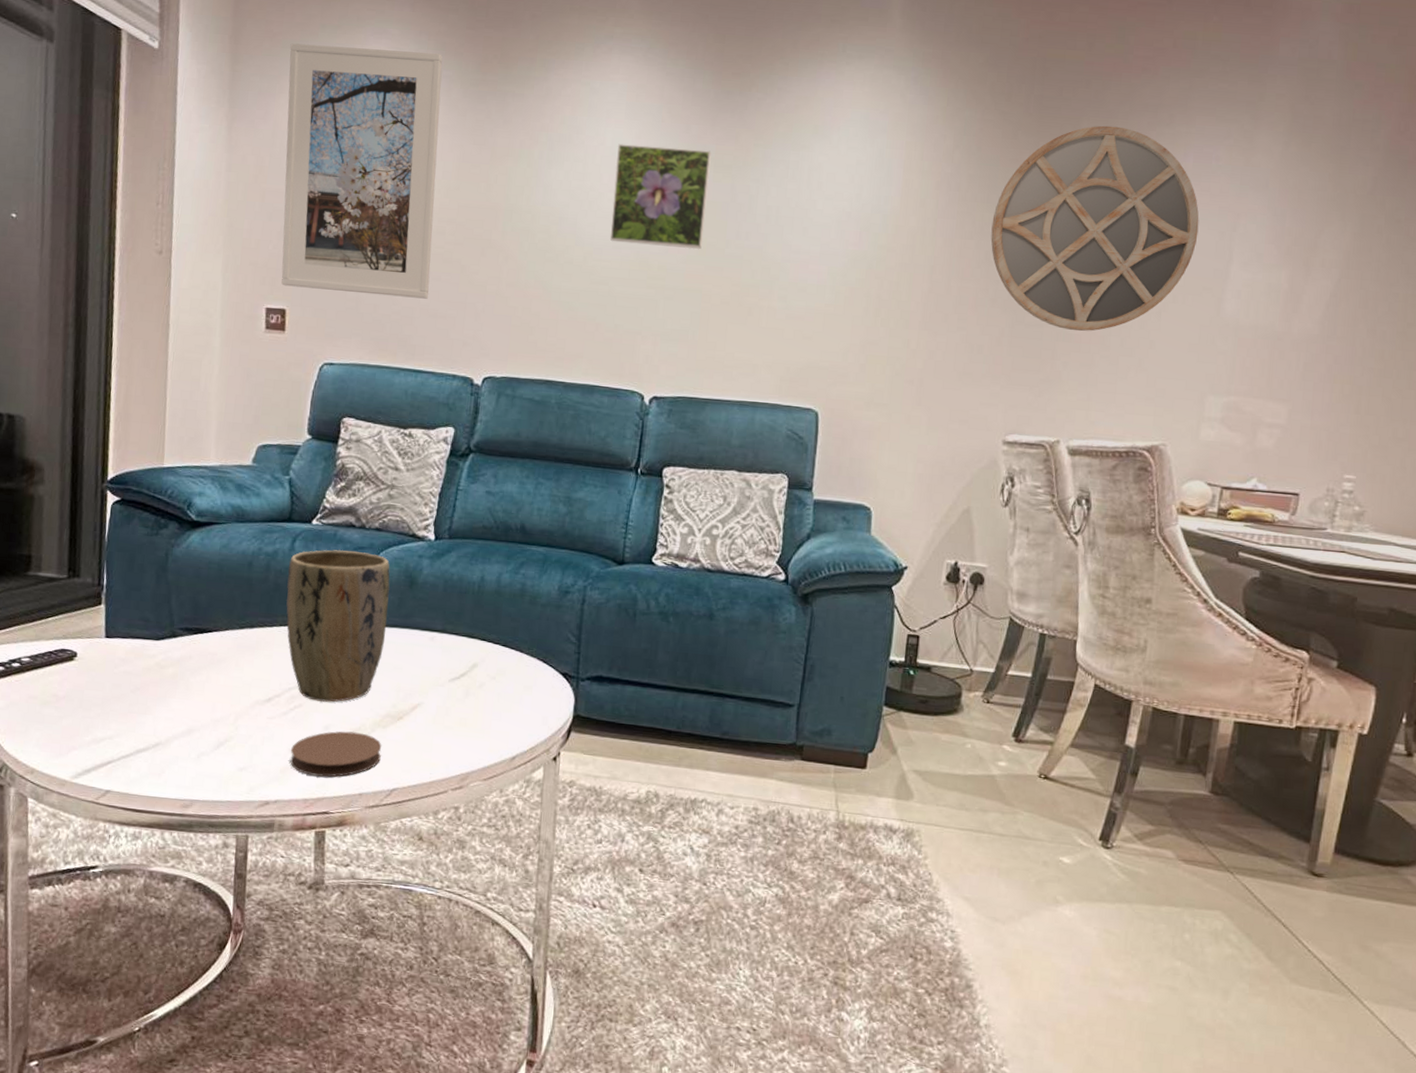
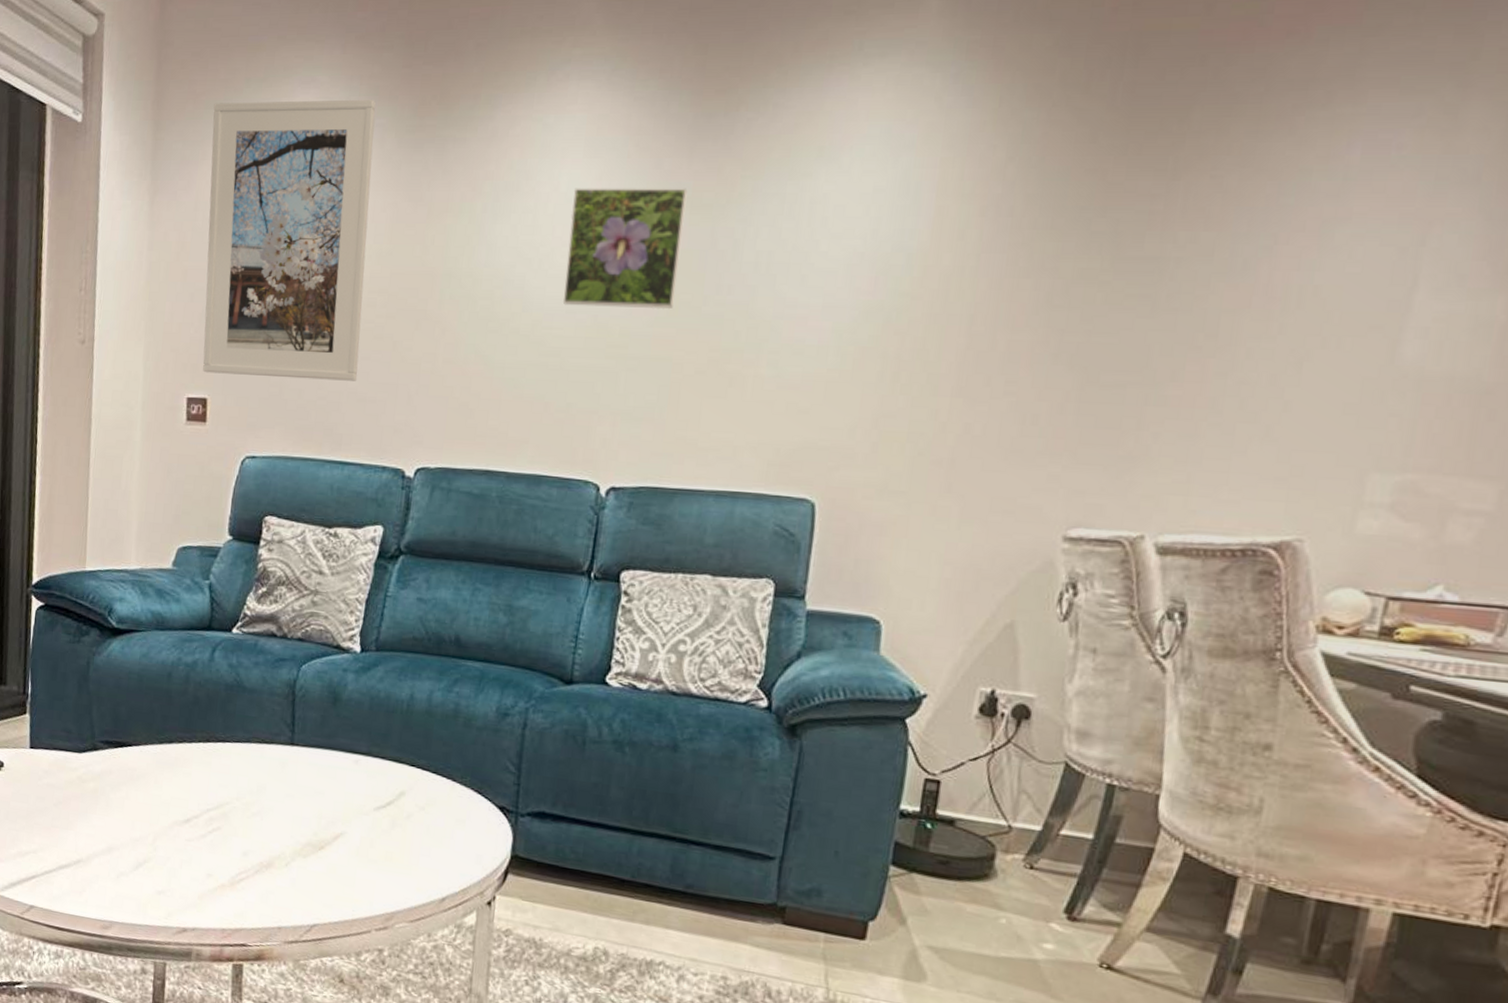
plant pot: present [286,549,390,702] -> none [205,661,313,827]
coaster: present [290,731,382,777] -> none [208,858,302,908]
home mirror: present [990,125,1199,332] -> none [1054,114,1368,392]

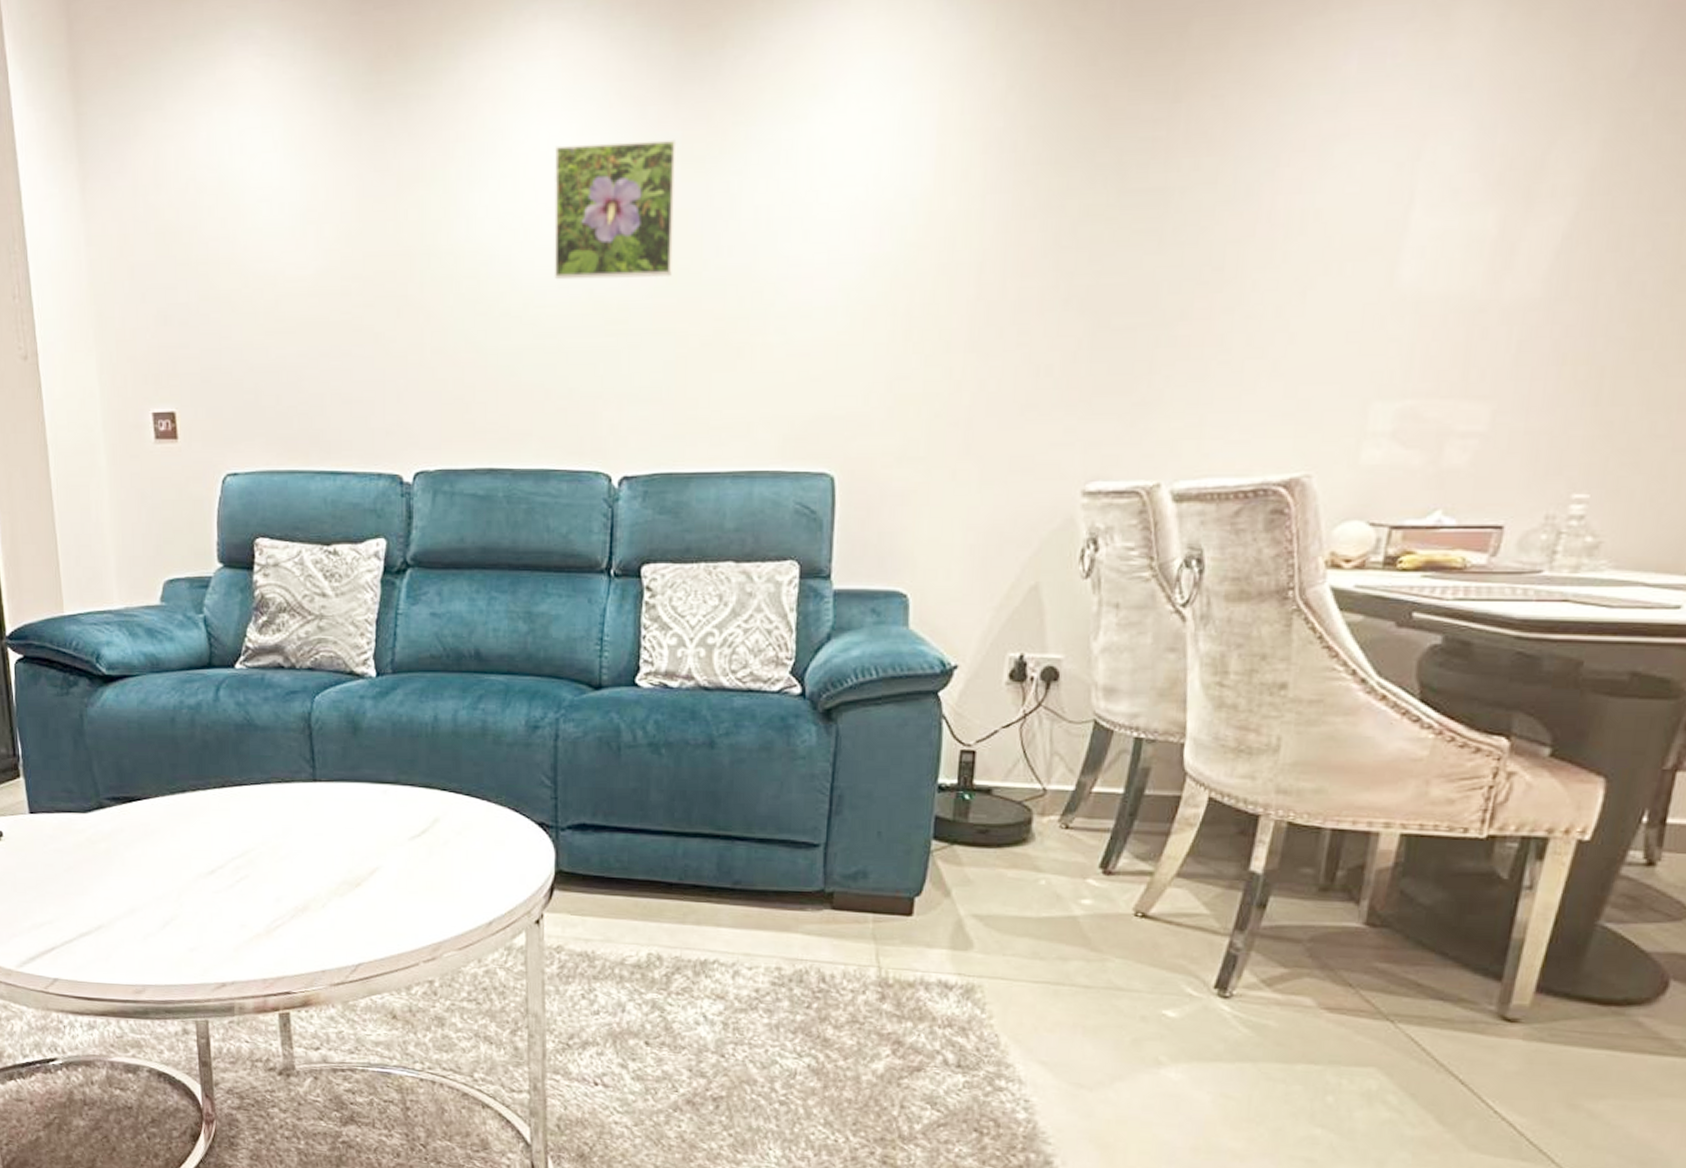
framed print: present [203,99,376,381] -> none [139,53,340,383]

